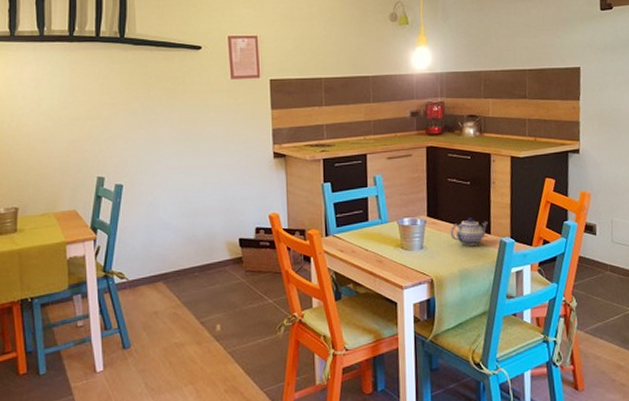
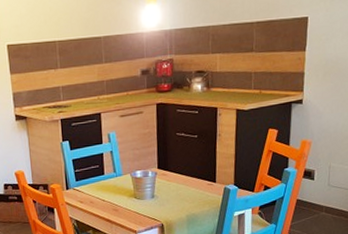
teapot: present [450,217,489,246] -> none [179,168,214,194]

